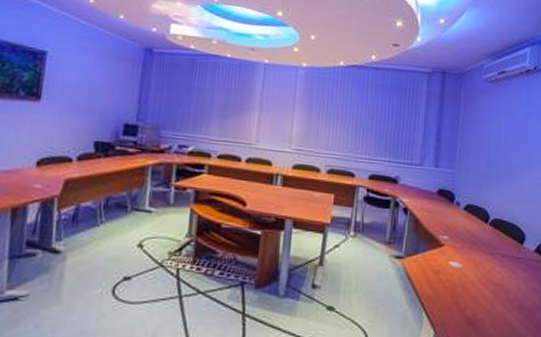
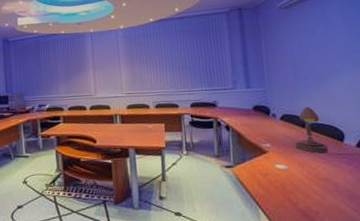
desk lamp: none [474,198,507,254] -> present [294,106,329,153]

